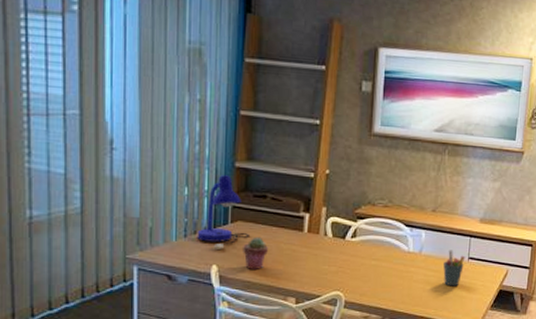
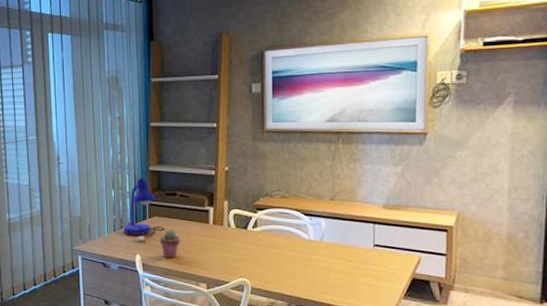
pen holder: present [443,250,466,287] -> none [347,237,370,274]

